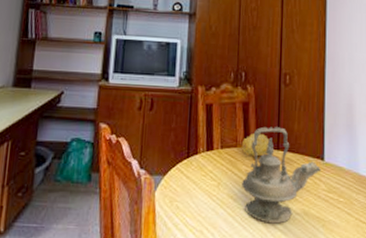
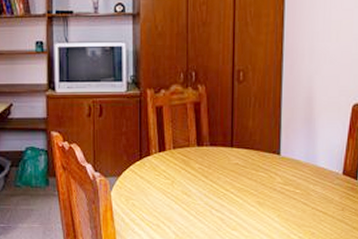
fruit: present [241,132,270,158] -> none [194,132,223,156]
teapot: present [242,126,321,224] -> none [196,125,277,216]

